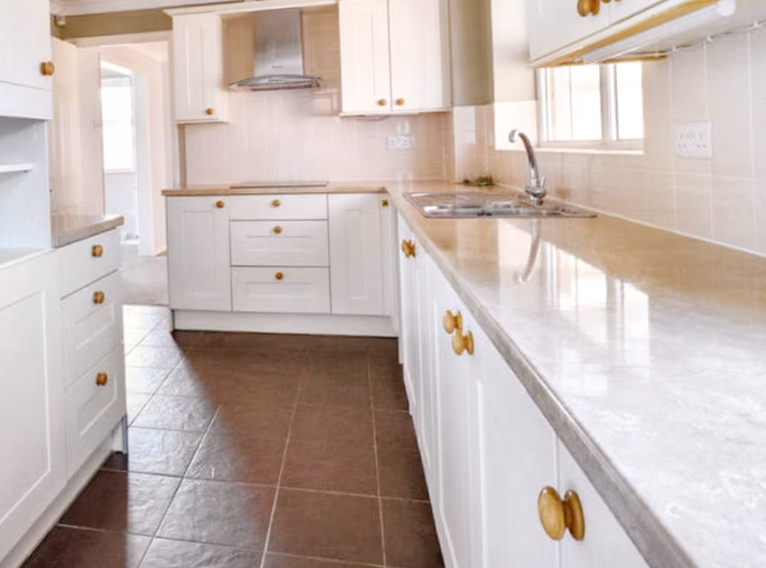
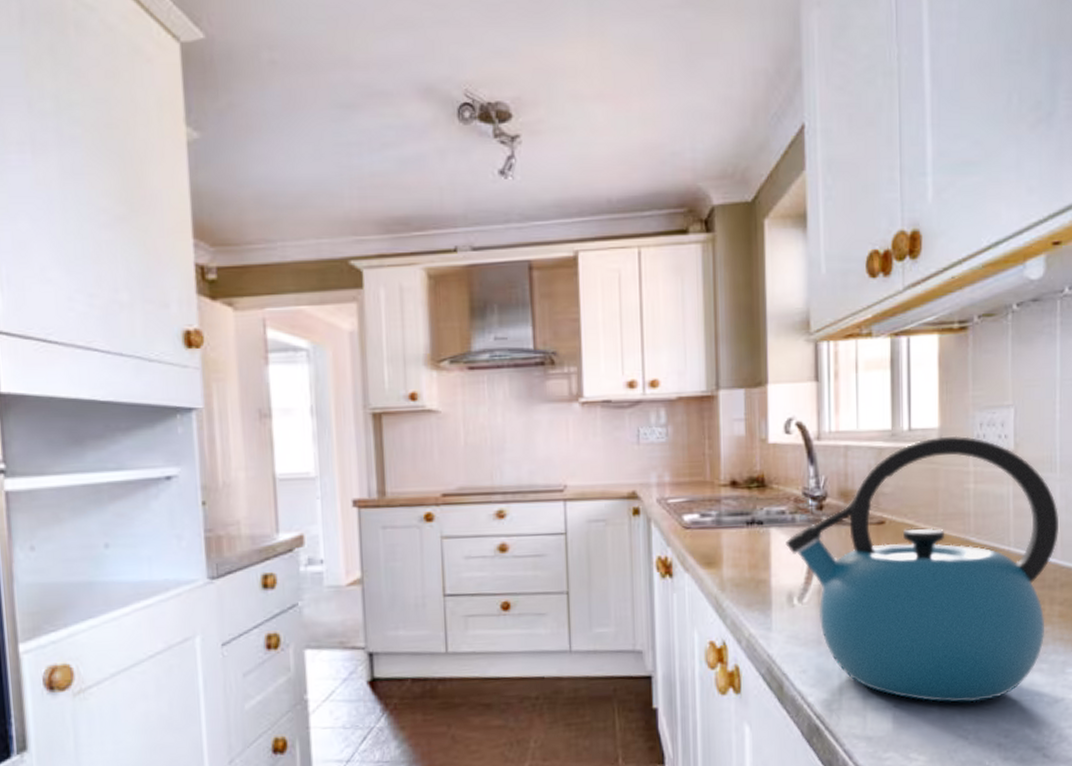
kettle: none [511,145,755,372] -> present [785,435,1058,703]

